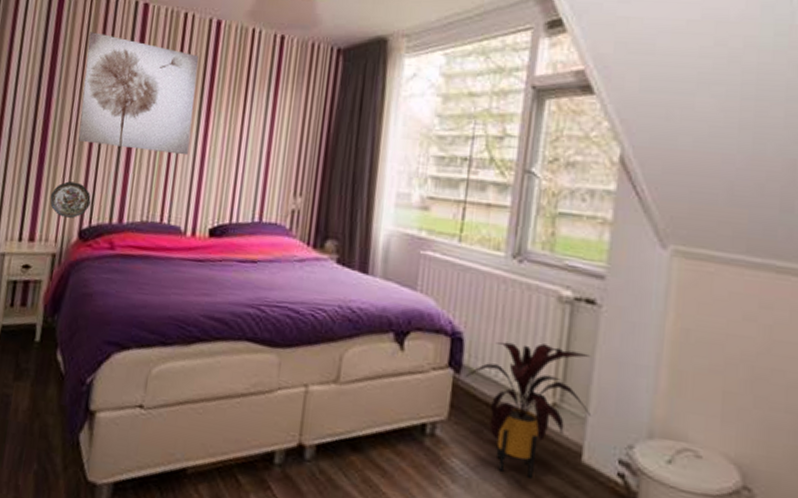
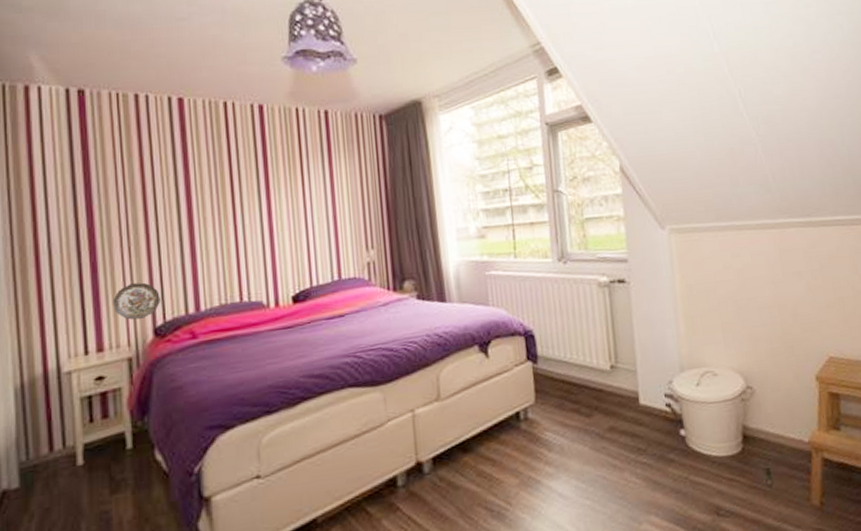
wall art: present [78,32,199,156] -> none [123,132,256,242]
house plant: present [465,341,591,478] -> none [541,321,639,431]

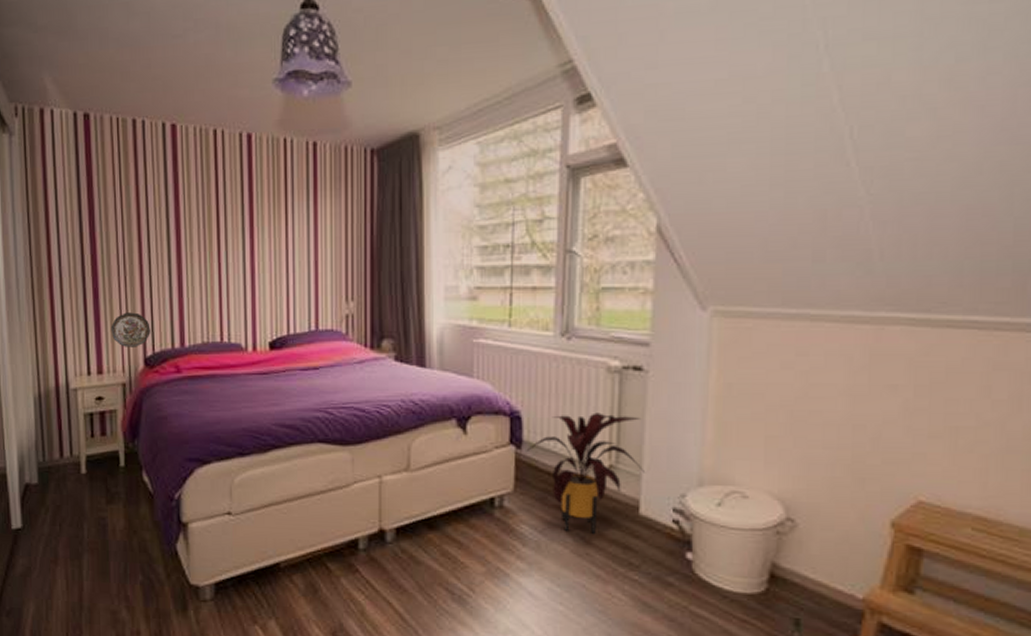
house plant: none [541,321,639,431] -> present [526,412,644,534]

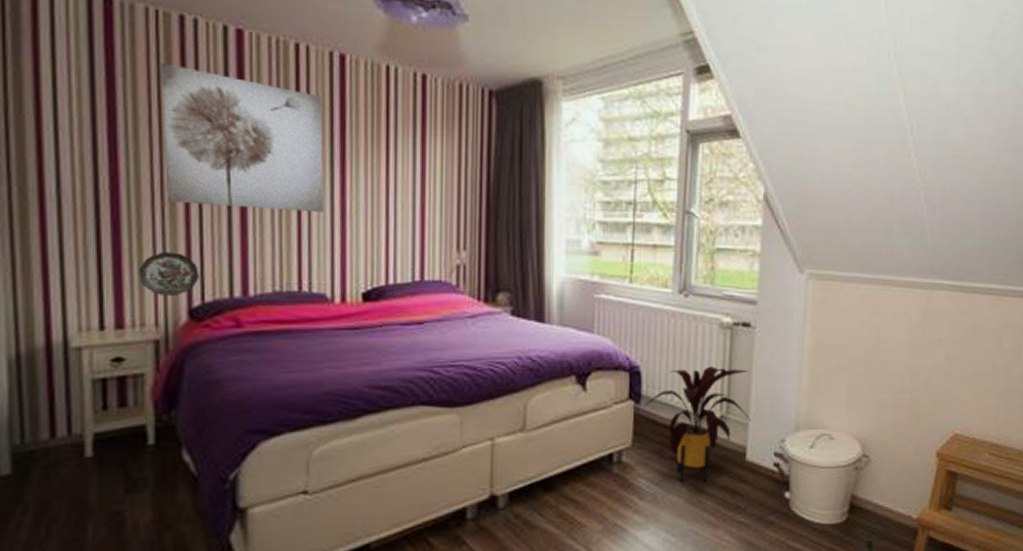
wall art: none [121,160,239,274] -> present [161,63,325,213]

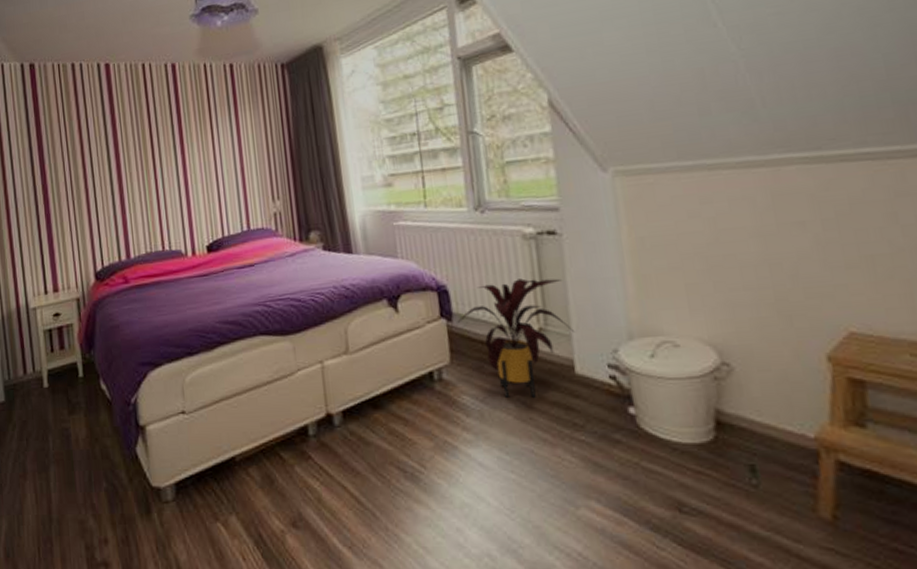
decorative plate: present [138,252,199,296] -> none [63,232,99,265]
wall art: present [161,63,325,213] -> none [64,98,174,196]

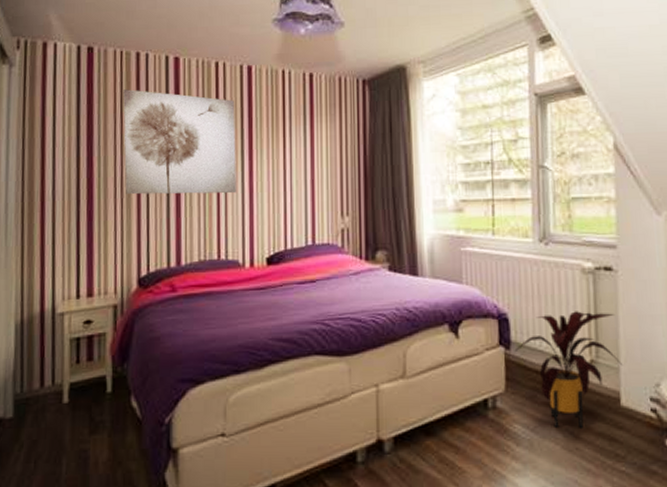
wall art: none [64,98,174,196] -> present [123,89,237,195]

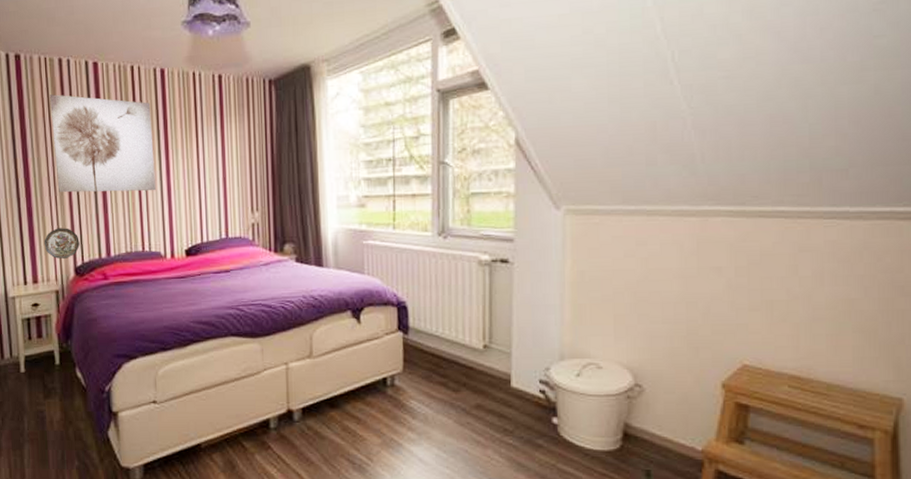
decorative plate: none [104,233,146,269] -> present [44,228,80,259]
house plant: present [514,311,622,428] -> none [412,300,514,405]

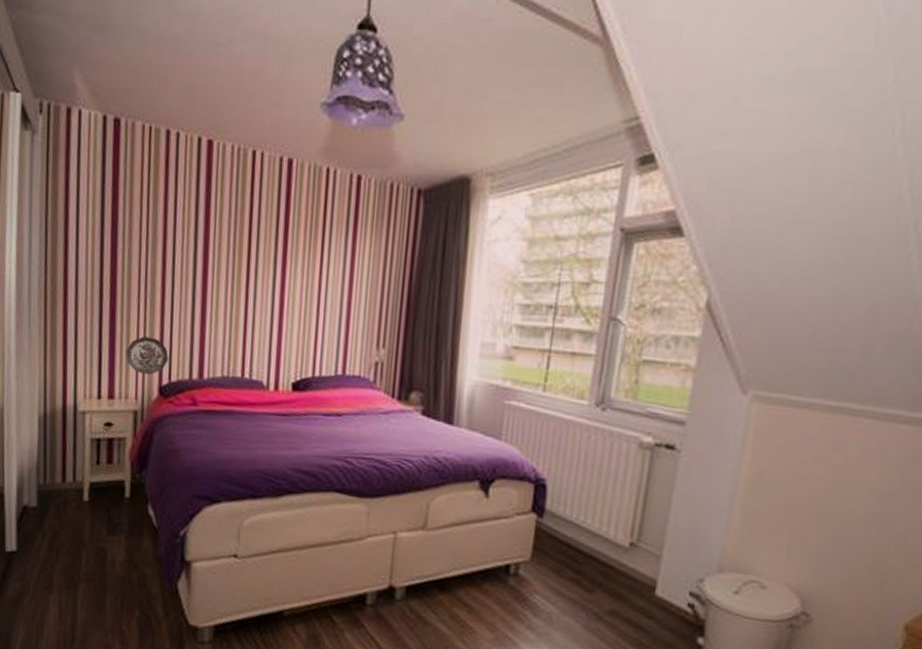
wall art: present [50,94,157,193] -> none [149,173,271,308]

